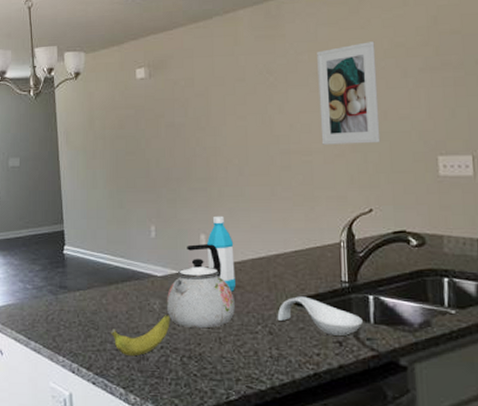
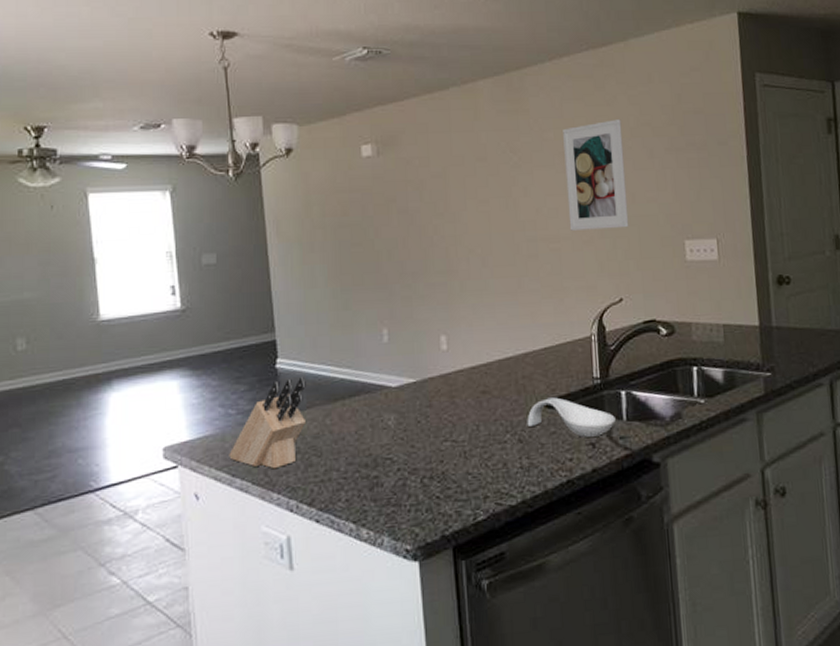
knife block: none [26,262,87,337] -> present [229,377,306,469]
banana: present [110,315,170,357] -> none [336,431,408,484]
kettle: present [166,244,235,329] -> none [402,346,481,444]
water bottle: present [206,215,235,292] -> none [447,313,481,399]

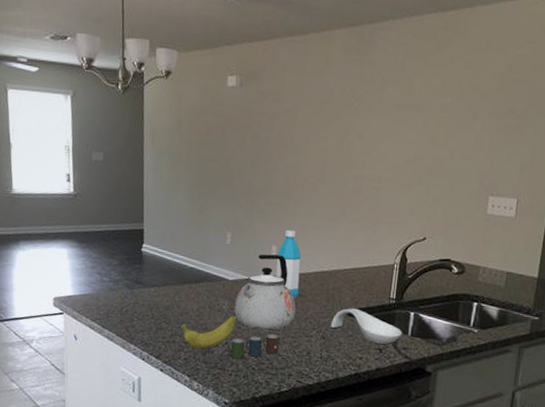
knife block: present [229,377,306,469] -> none [101,261,164,327]
banana: none [336,431,408,484] -> present [180,315,237,349]
cup: none [400,447,467,488] -> present [227,334,279,359]
kettle: none [402,346,481,444] -> present [234,254,296,330]
water bottle: none [447,313,481,399] -> present [276,229,302,300]
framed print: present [563,119,629,231] -> none [392,80,455,179]

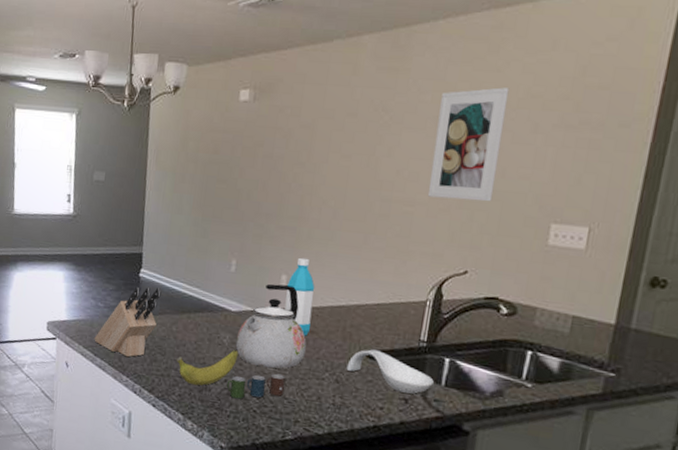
knife block: none [101,261,164,327] -> present [94,287,162,358]
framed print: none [392,80,455,179] -> present [427,87,510,202]

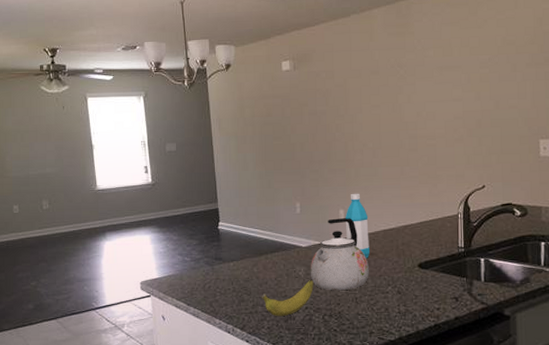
knife block: present [94,287,162,358] -> none [185,236,240,302]
cup: present [226,373,285,399] -> none [307,294,357,322]
spoon rest: present [346,349,434,394] -> none [404,261,475,294]
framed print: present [427,87,510,202] -> none [441,39,493,130]

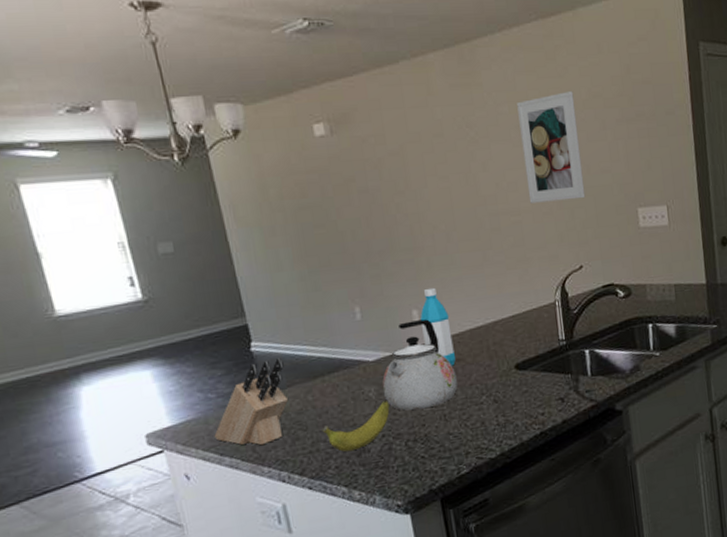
knife block: none [185,236,240,302] -> present [214,358,288,446]
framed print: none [441,39,493,130] -> present [517,91,586,203]

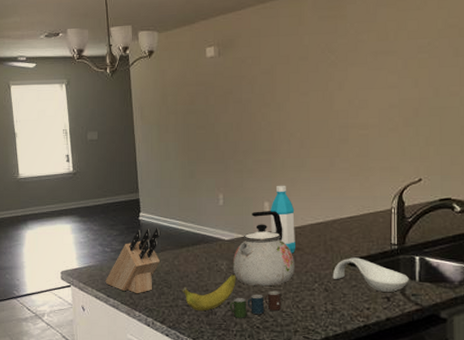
cup: none [385,411,448,452] -> present [229,290,282,318]
spoon rest: none [500,360,581,394] -> present [332,257,409,293]
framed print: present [517,91,586,203] -> none [376,22,432,120]

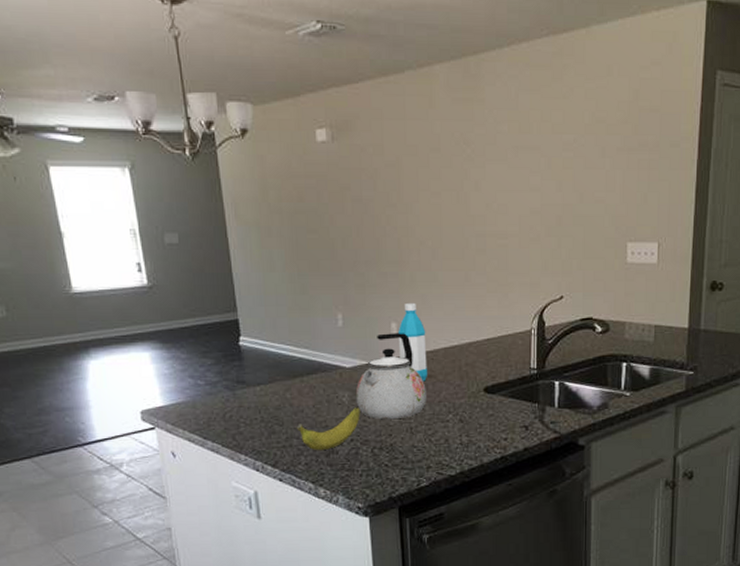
knife block: present [105,228,161,294] -> none [200,354,268,435]
cup: present [229,290,282,318] -> none [353,423,413,456]
spoon rest: present [332,257,409,293] -> none [468,384,548,422]

